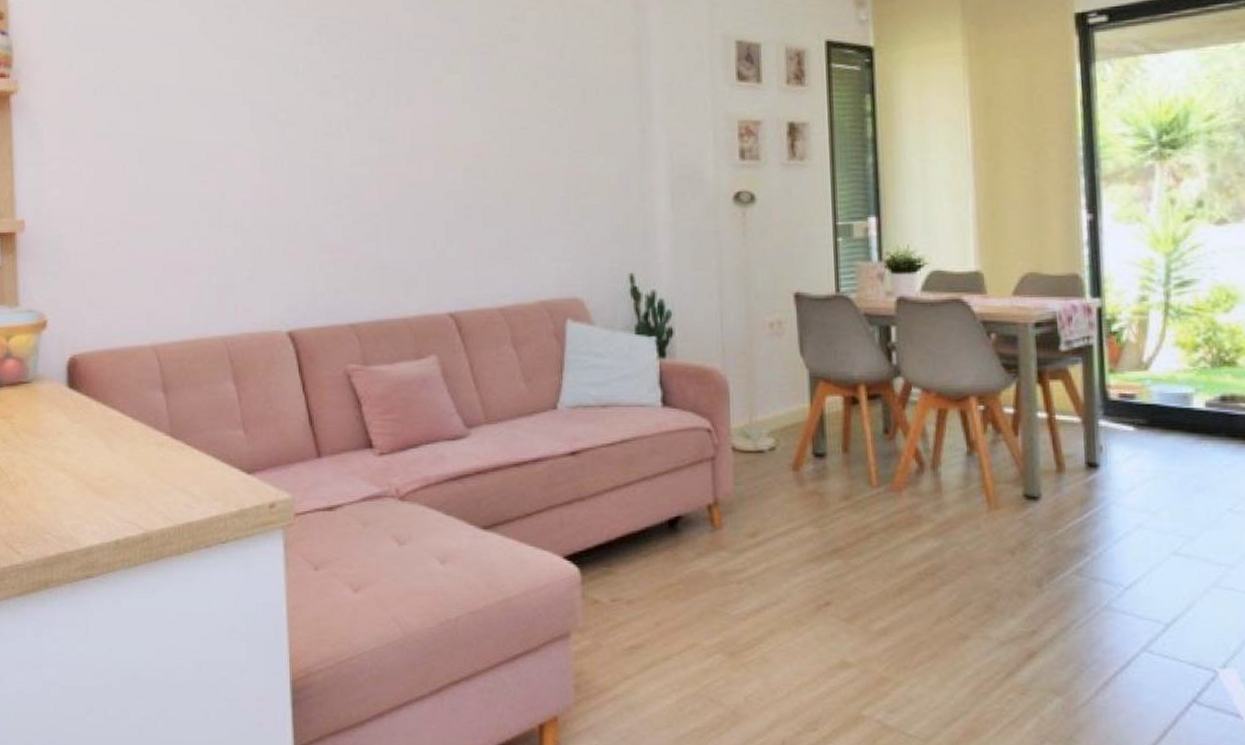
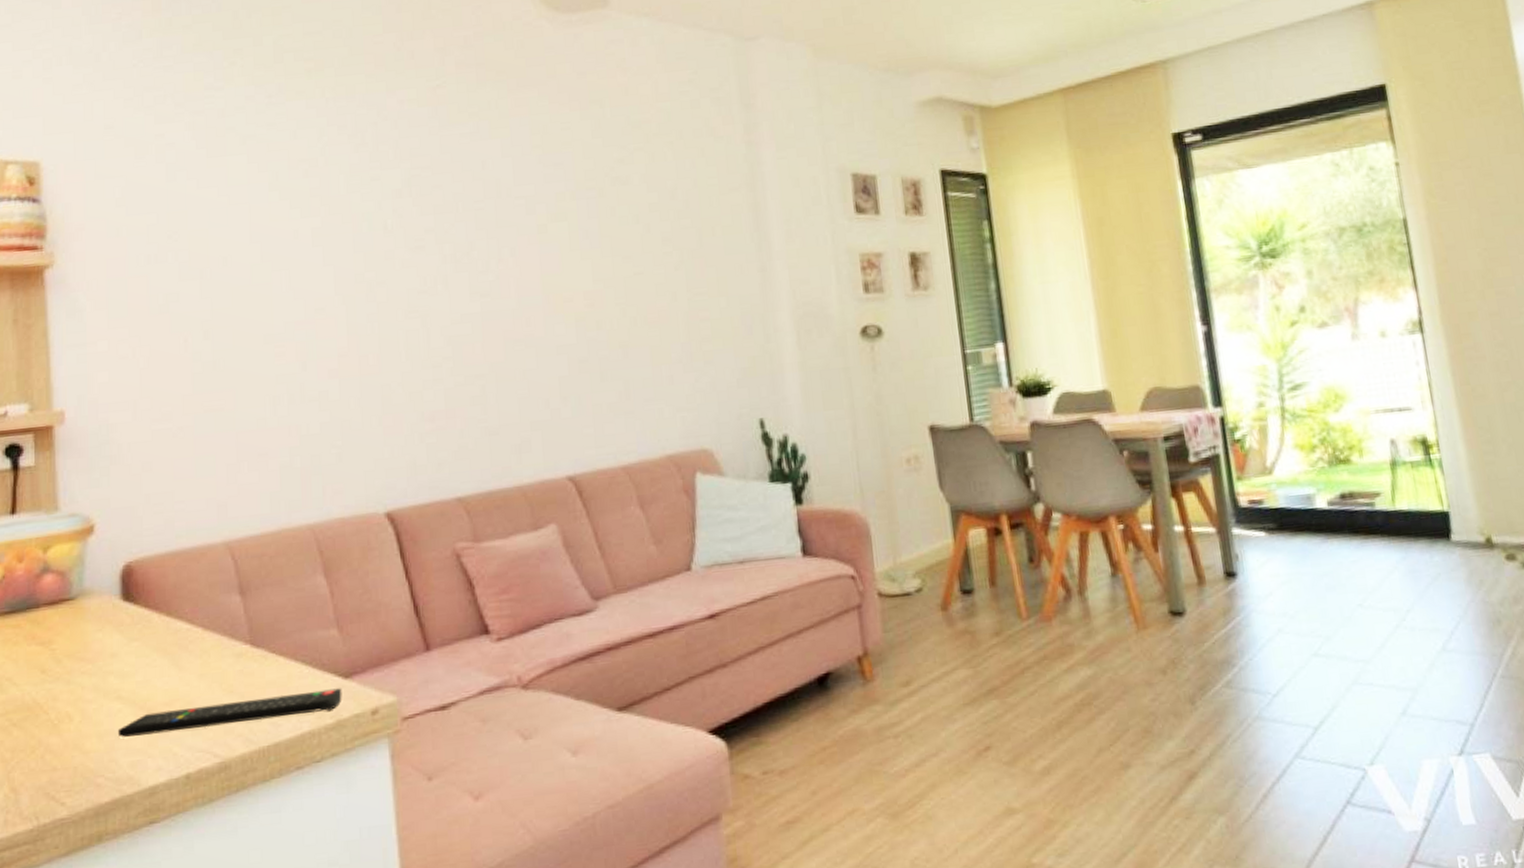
remote control: none [62,482,245,503] -> present [117,688,342,738]

